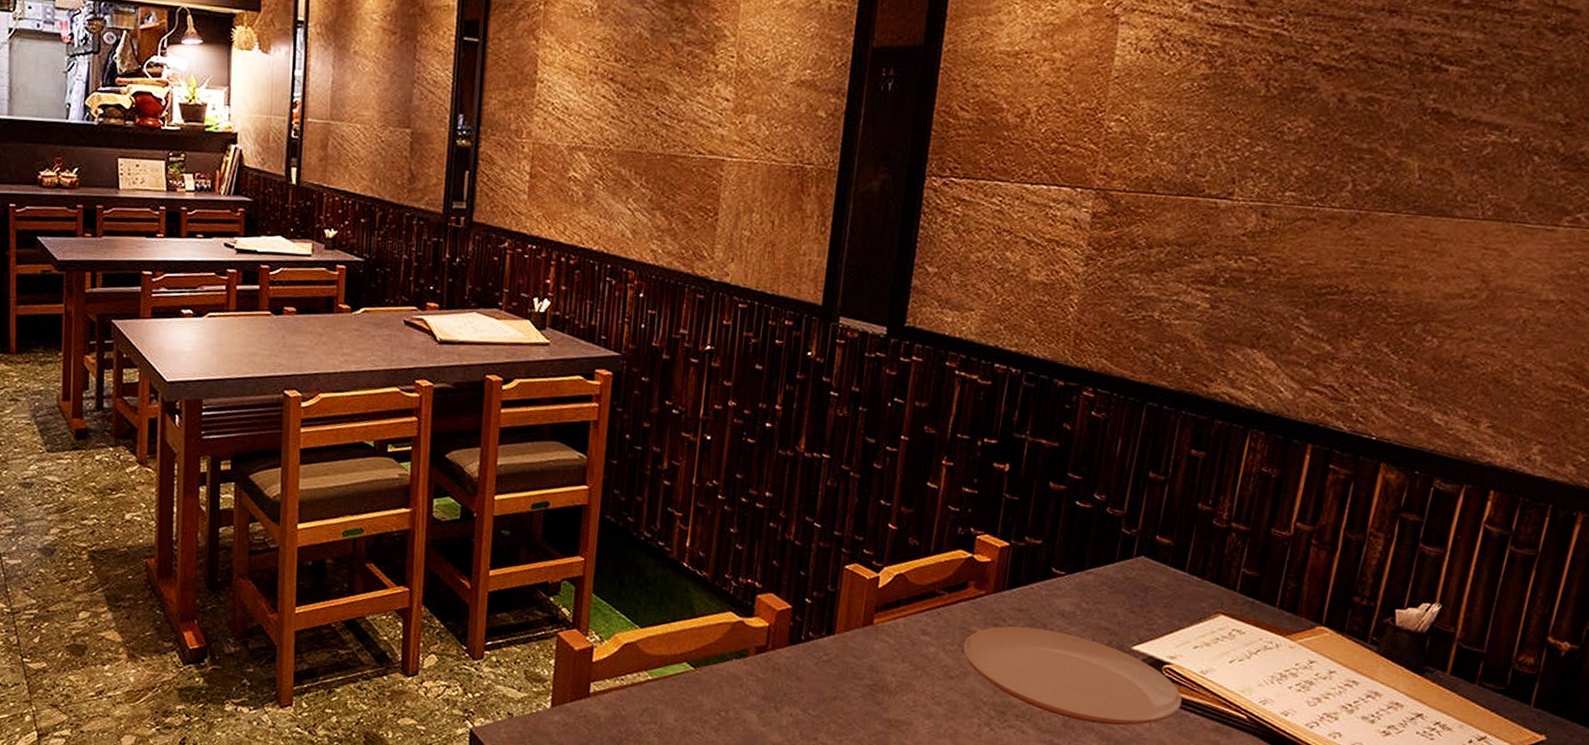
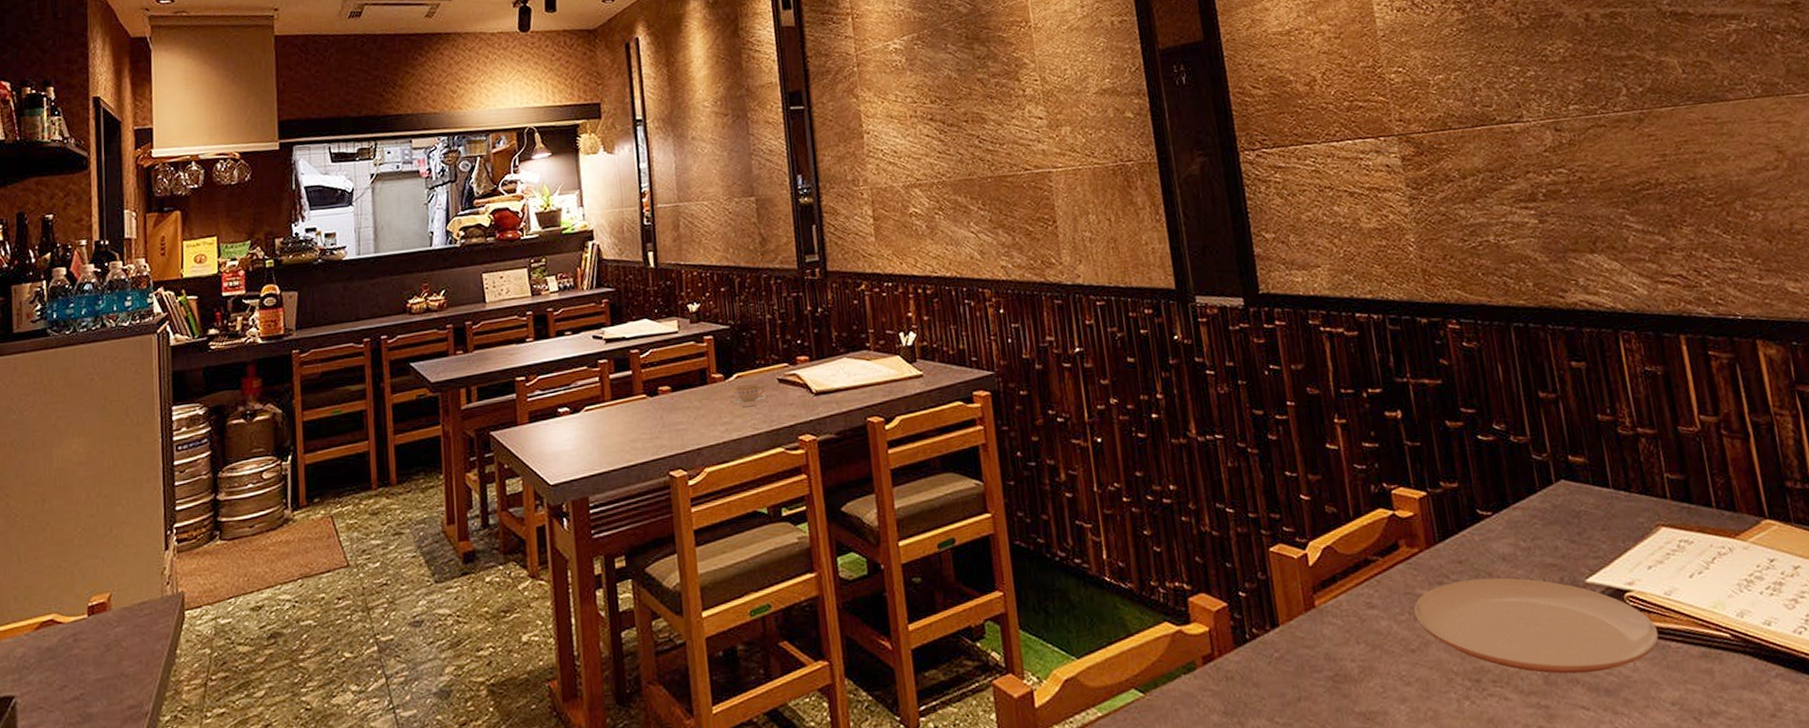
teacup: none [354,319,391,343] -> present [730,383,767,408]

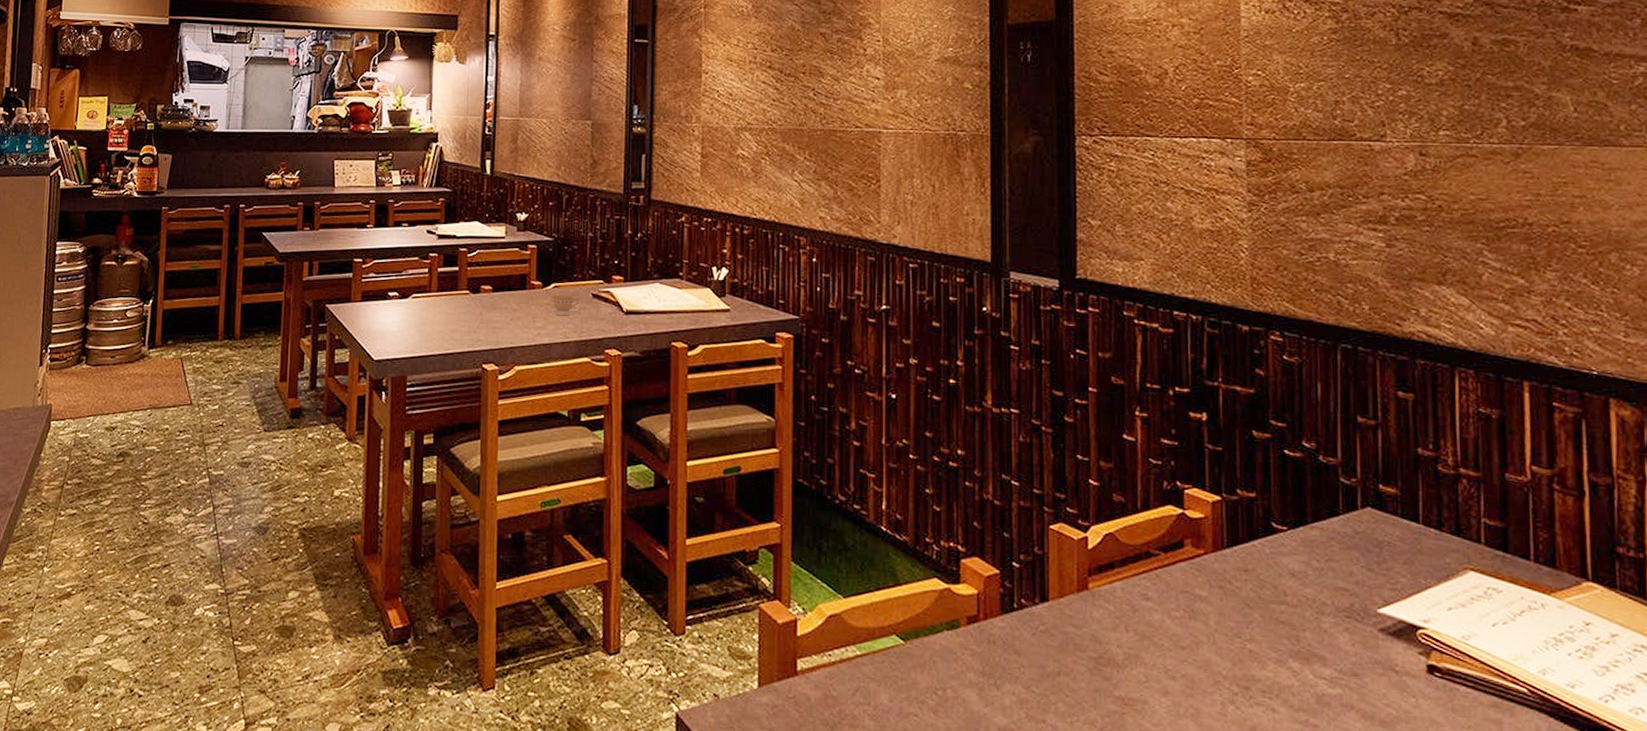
plate: present [1414,577,1659,674] -> none [1190,588,1448,702]

